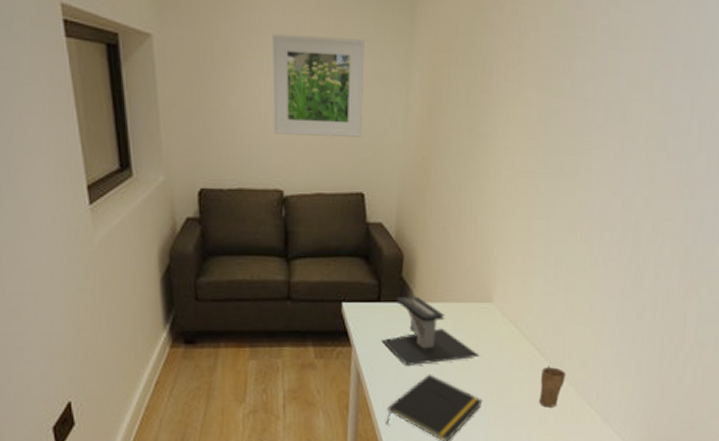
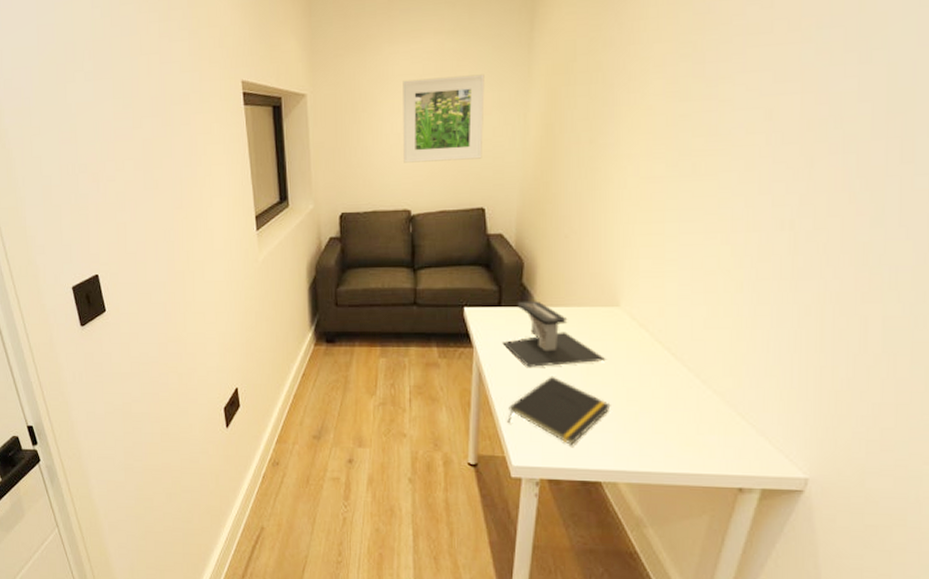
cup: present [539,365,567,408] -> none [677,371,710,416]

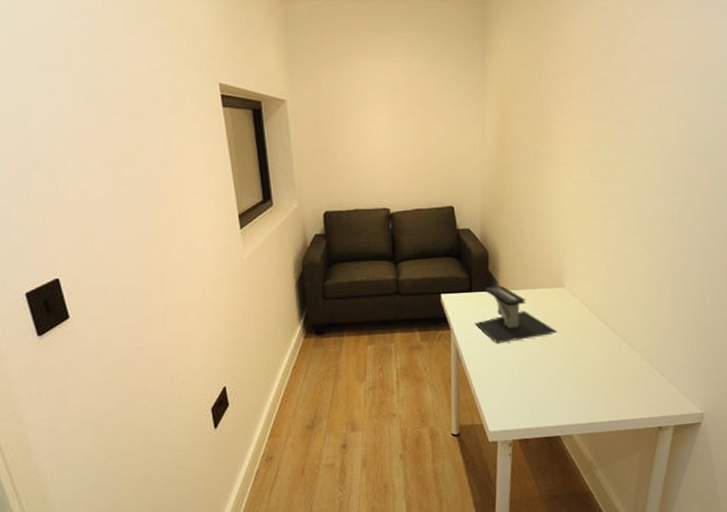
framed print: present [403,74,485,163] -> none [377,91,449,166]
notepad: present [507,376,611,445] -> none [483,349,564,407]

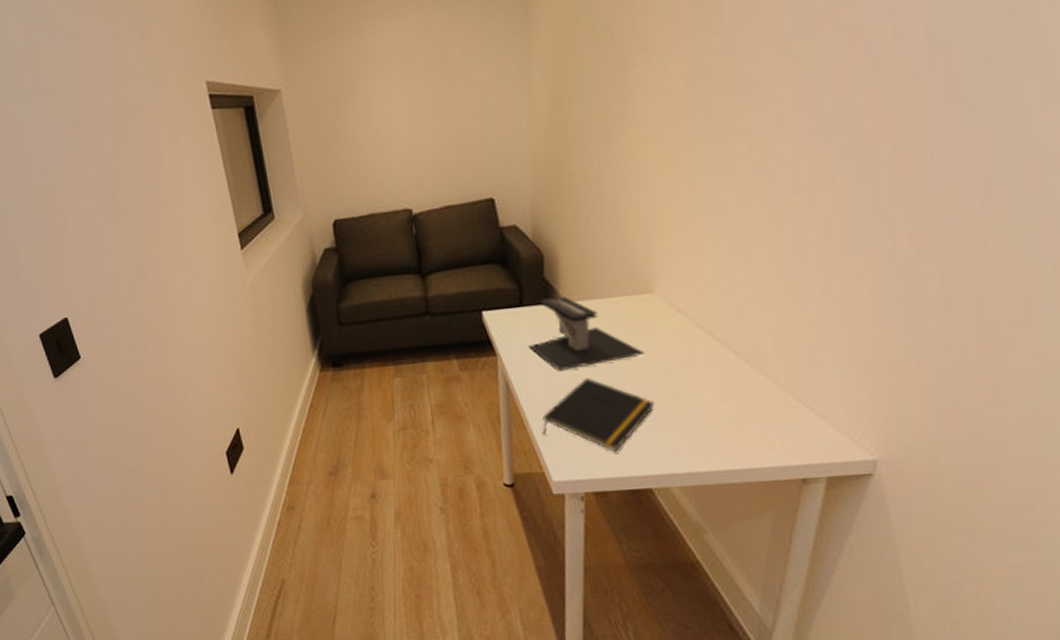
notepad: none [483,349,564,407] -> present [542,377,655,452]

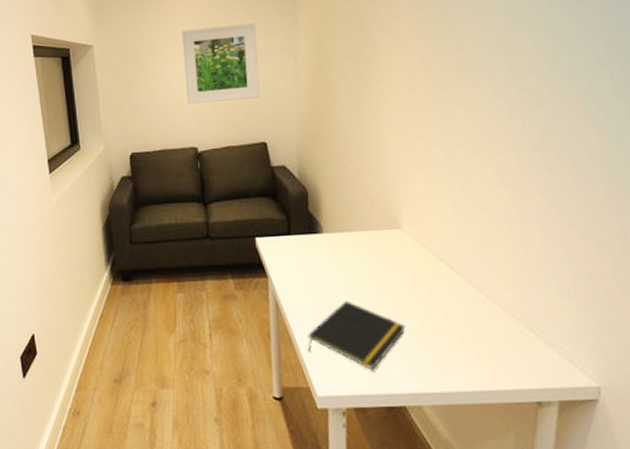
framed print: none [388,47,486,157] -> present [182,23,260,104]
desk lamp: present [529,296,645,371] -> none [295,227,395,293]

